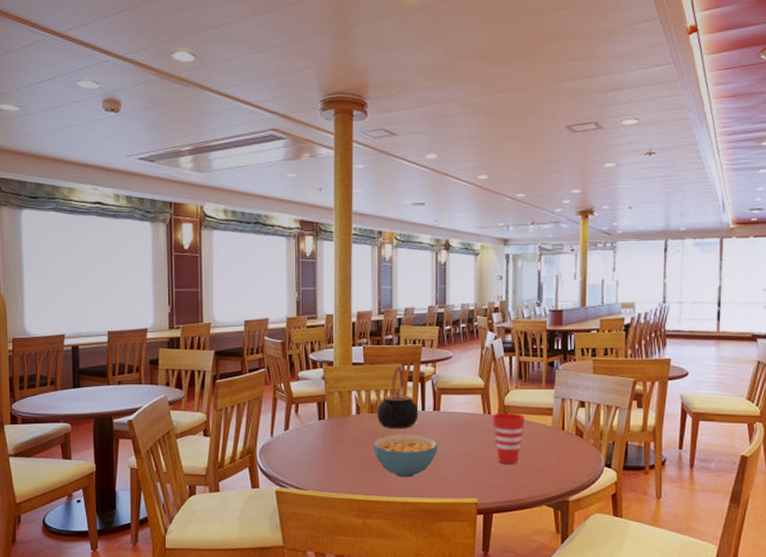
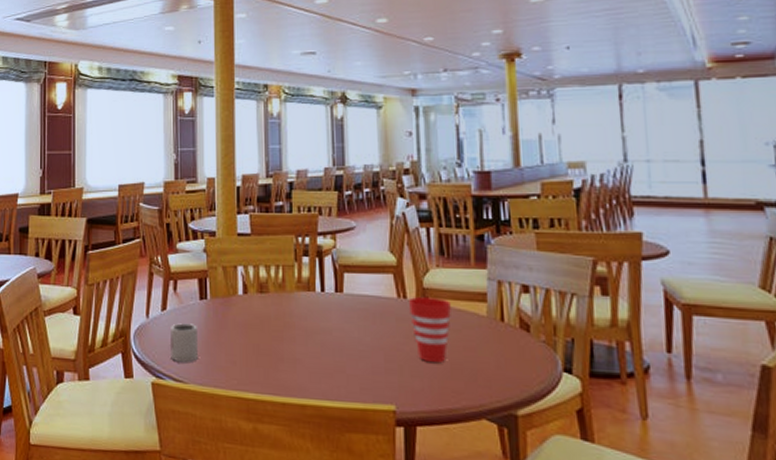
cup: none [291,439,316,472] -> present [169,322,198,362]
cereal bowl: present [372,434,438,478] -> none [263,320,342,374]
teapot: present [377,365,419,429] -> none [268,237,318,314]

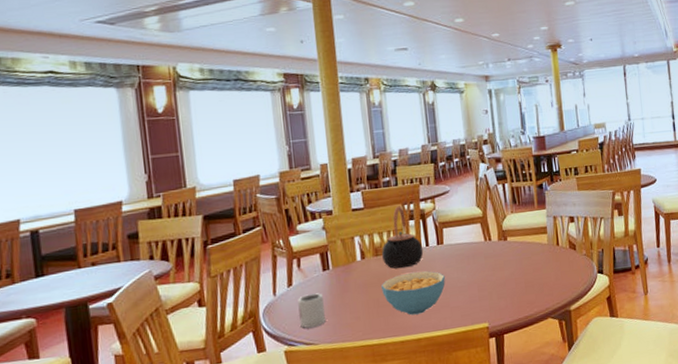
cereal bowl: none [263,320,342,374] -> present [380,271,445,315]
teapot: none [268,237,318,314] -> present [382,206,424,269]
cup: present [409,296,451,363] -> none [493,236,523,286]

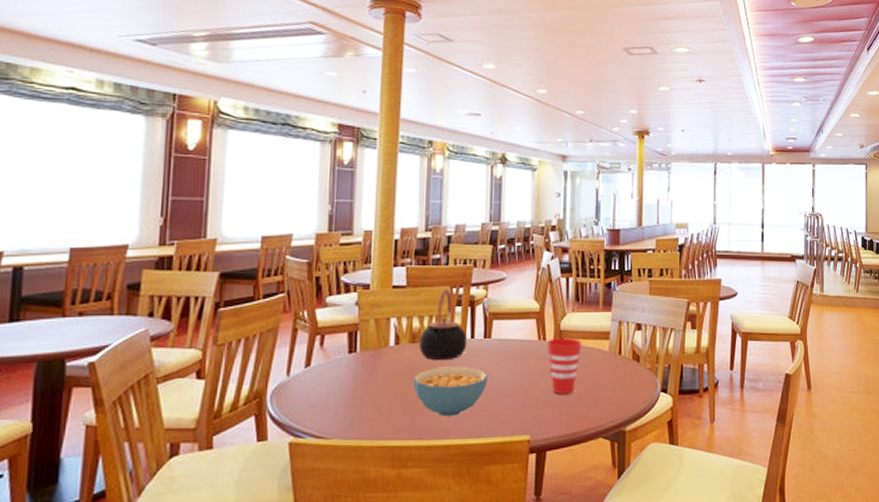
cup: present [298,293,325,328] -> none [311,377,344,418]
cup: none [493,236,523,286] -> present [547,337,581,395]

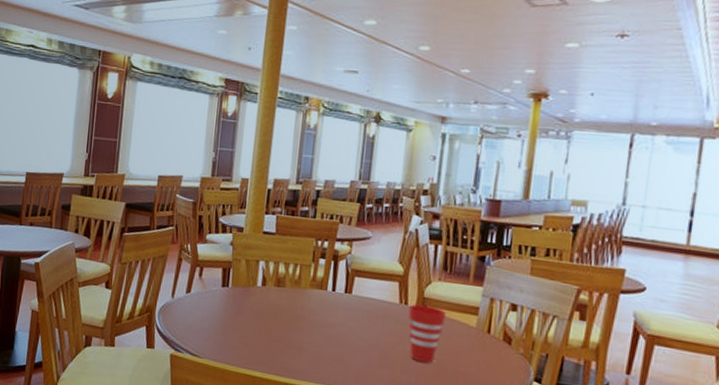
cereal bowl: present [412,366,488,417] -> none [275,313,346,361]
teapot: present [419,288,468,361] -> none [283,240,329,308]

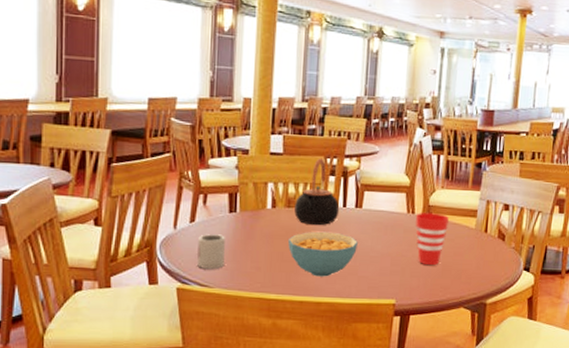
cup: none [189,305,217,340] -> present [196,233,225,269]
cereal bowl: none [275,313,346,361] -> present [287,231,358,277]
teapot: none [283,240,329,308] -> present [294,158,340,226]

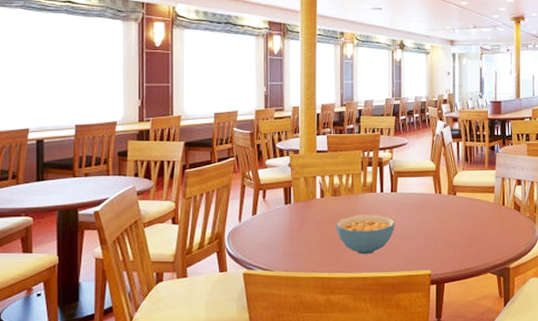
cup: present [196,233,225,269] -> none [259,223,282,255]
teapot: present [294,158,340,226] -> none [340,152,378,210]
cup: present [415,212,449,266] -> none [443,191,471,238]

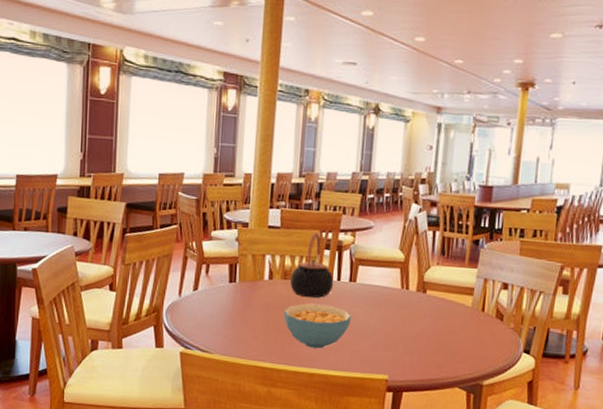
teapot: none [340,152,378,210] -> present [290,232,334,298]

